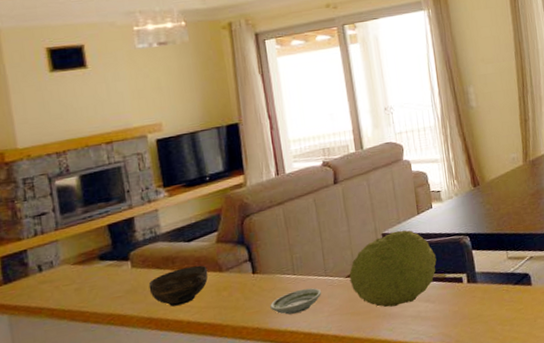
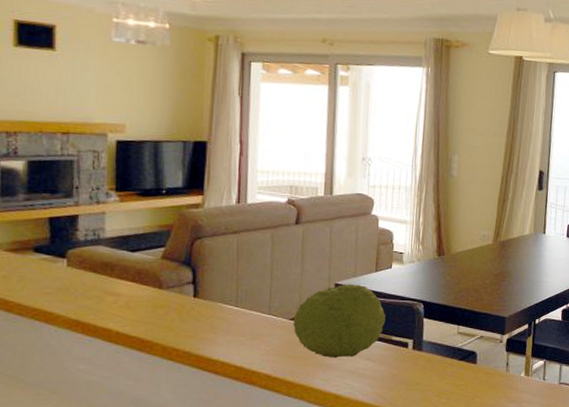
cup: present [148,265,209,307] -> none [82,277,147,314]
saucer: present [270,288,322,315] -> none [206,322,262,345]

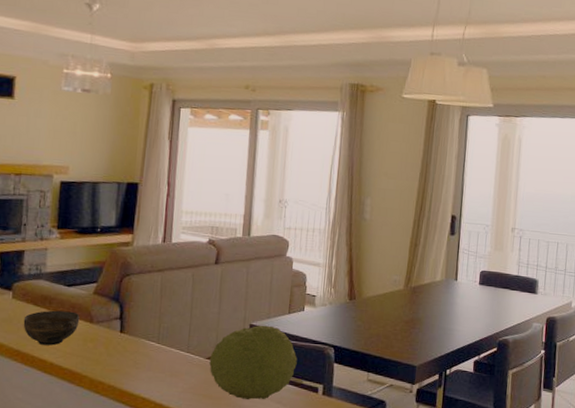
cup: none [82,277,147,314] -> present [23,310,80,346]

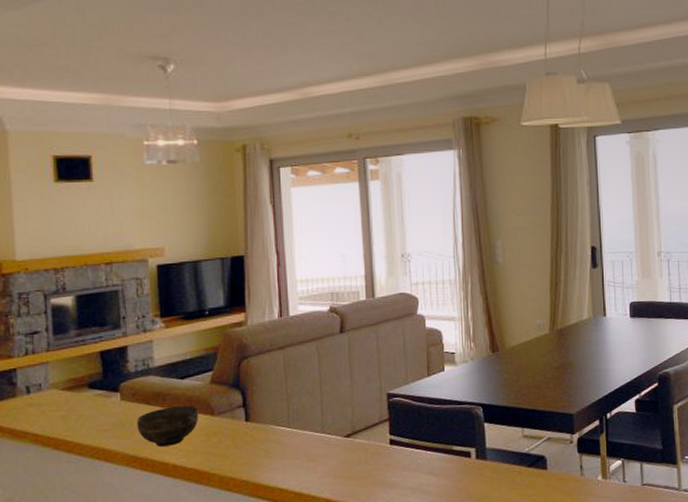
fruit: present [209,325,297,400] -> none [348,391,444,475]

